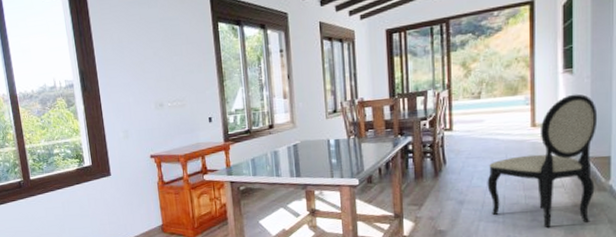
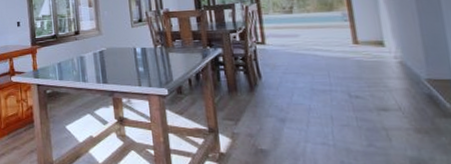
dining chair: present [487,94,598,227] -> none [309,12,440,155]

